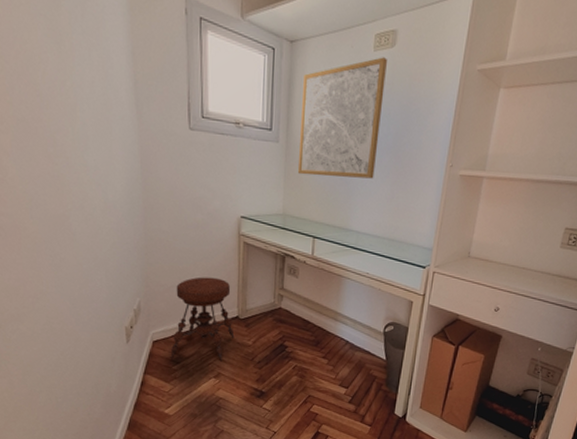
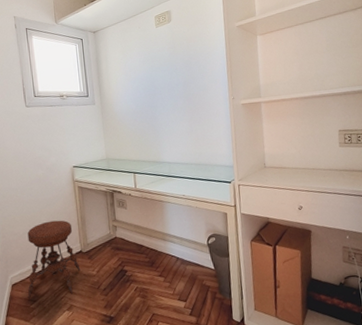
wall art: present [297,57,387,179] -> none [107,30,174,126]

